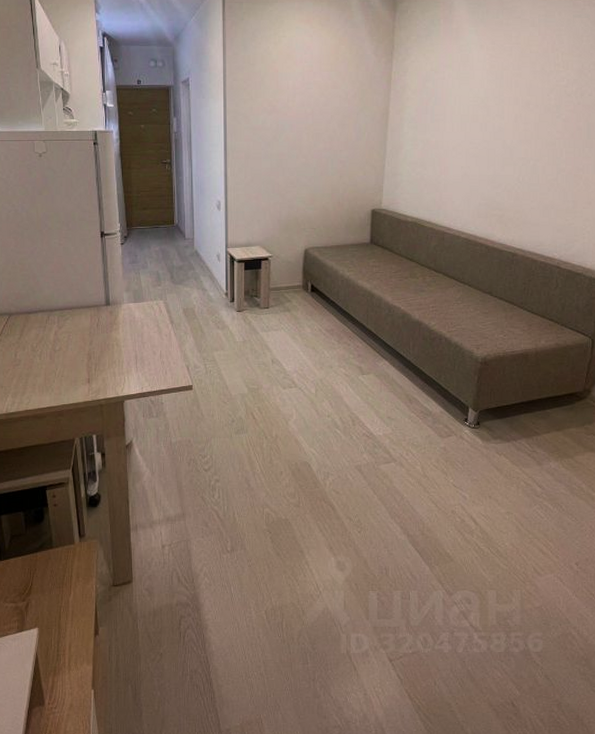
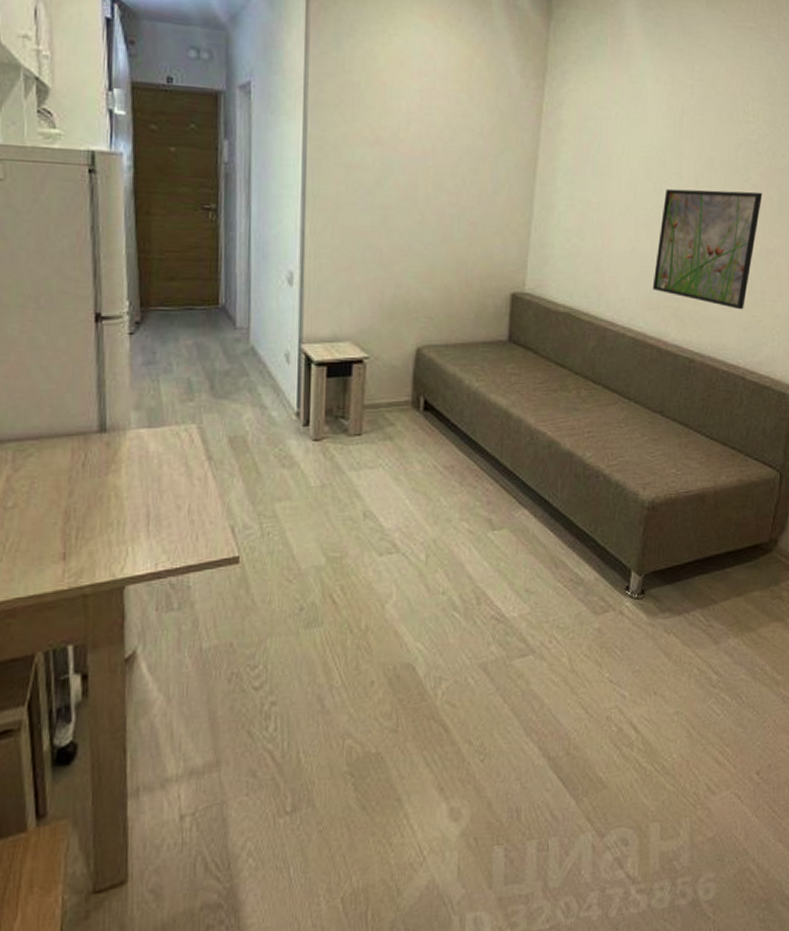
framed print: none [481,124,572,216] -> present [652,188,763,310]

